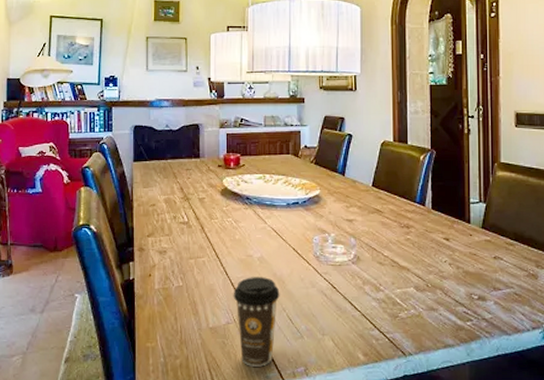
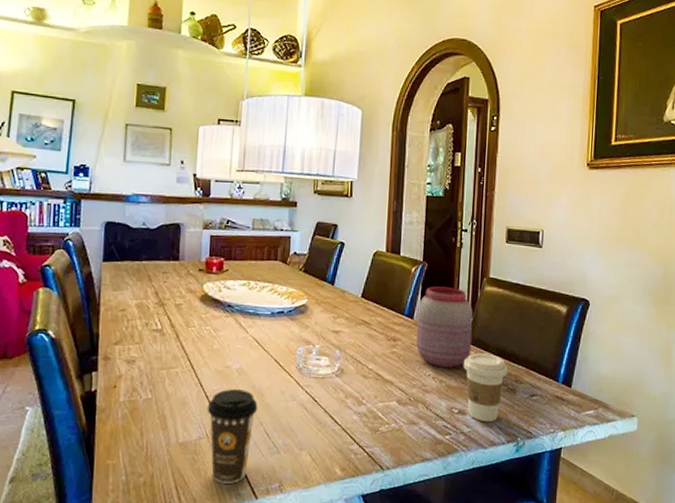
jar: none [429,173,487,254] -> present [416,286,474,368]
coffee cup: none [479,239,528,309] -> present [463,353,508,422]

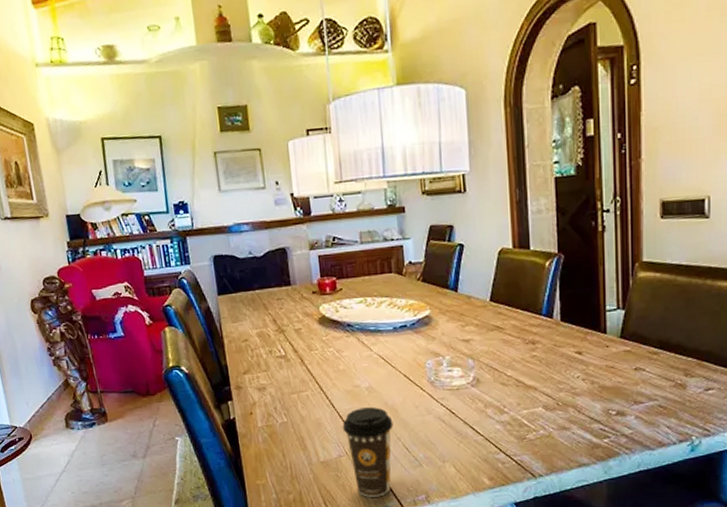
jar: present [416,286,474,368] -> none [557,278,627,368]
coffee cup: present [463,353,508,422] -> none [618,348,675,422]

